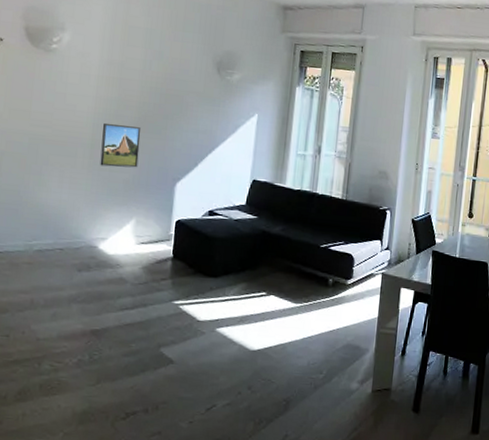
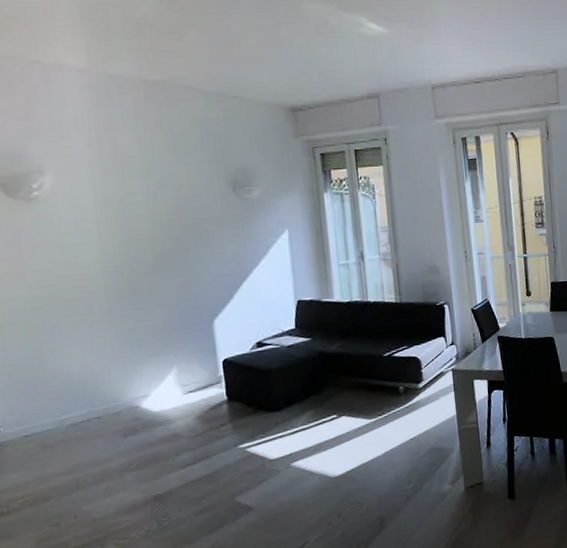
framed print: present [100,122,142,168] -> none [115,267,166,318]

